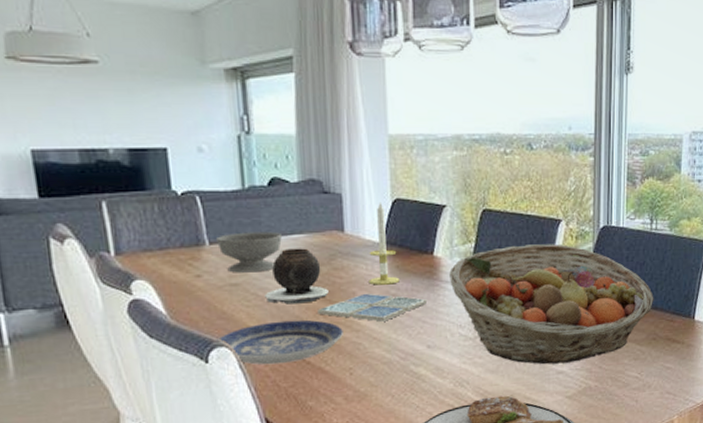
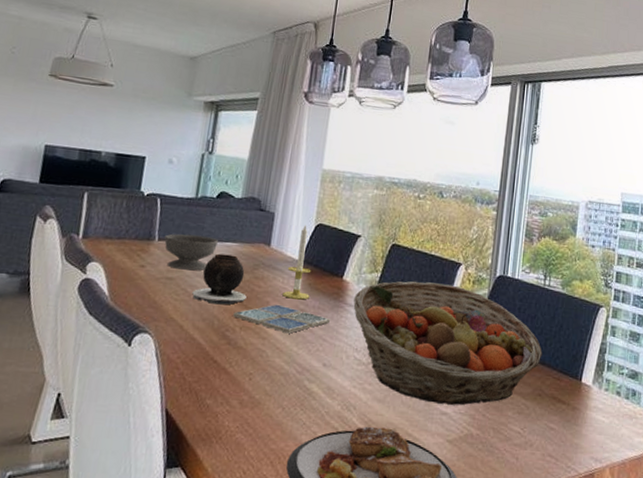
plate: present [217,319,343,365] -> none [143,317,252,359]

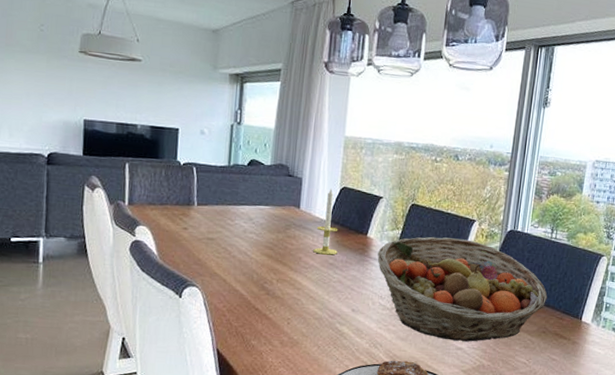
bowl: present [164,233,218,271] -> none [203,199,252,232]
vase: present [192,253,247,305] -> none [232,216,281,261]
drink coaster: present [233,304,330,334] -> none [270,259,357,285]

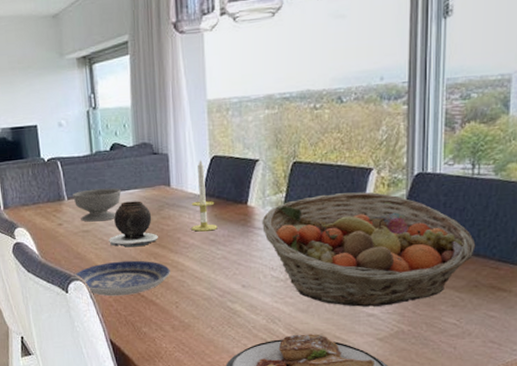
plate: none [190,272,287,307] -> present [74,260,170,297]
bowl: none [203,199,252,232] -> present [73,188,121,222]
vase: none [232,216,281,261] -> present [109,201,158,248]

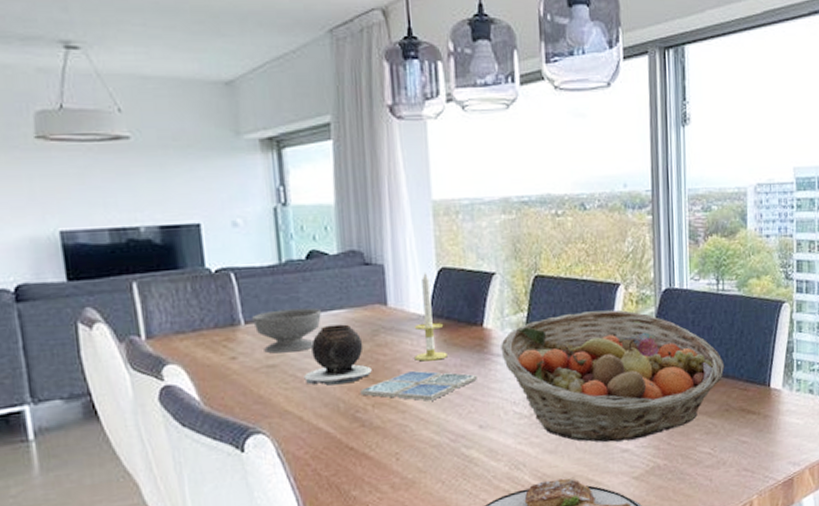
plate: present [74,260,170,297] -> none [253,401,388,453]
drink coaster: none [149,238,241,263] -> present [360,370,477,401]

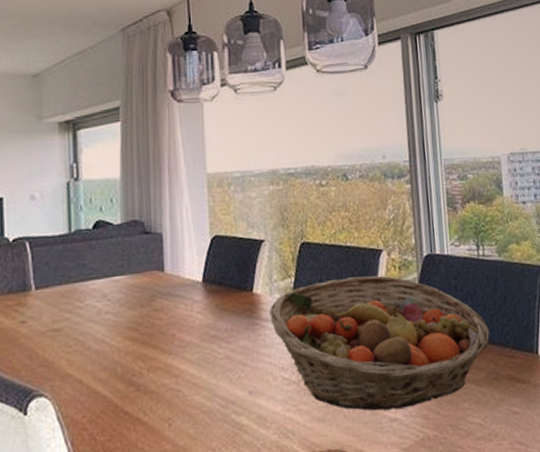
bowl: present [252,308,321,354] -> none [42,274,104,318]
vase: present [304,324,372,386] -> none [86,289,148,350]
drink coaster: present [360,370,477,401] -> none [137,335,247,366]
candle: present [414,271,448,362] -> none [188,239,219,326]

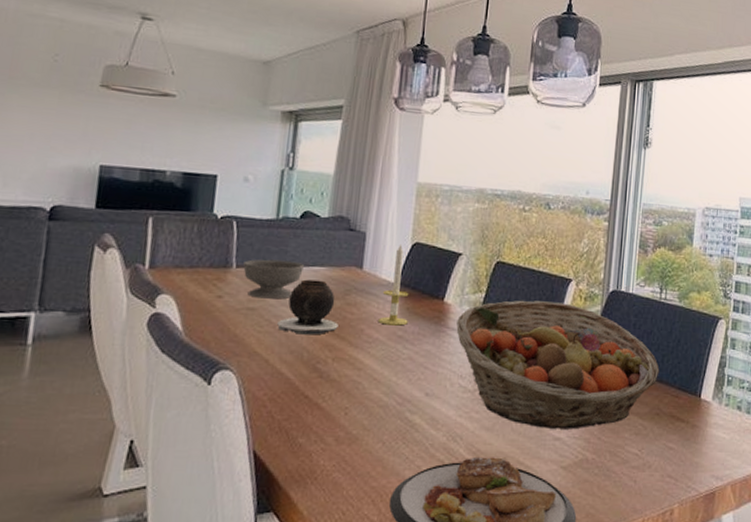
bowl: none [42,274,104,318] -> present [243,259,304,299]
vase: none [86,289,148,350] -> present [277,279,338,335]
candle: none [188,239,219,326] -> present [378,243,408,326]

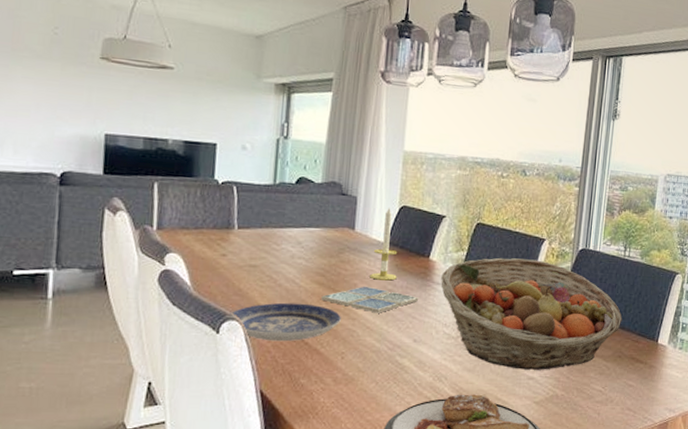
plate: none [223,350,346,395] -> present [230,302,341,342]
bowl: present [243,259,304,299] -> none [244,221,300,257]
vase: present [277,279,338,335] -> none [278,239,334,289]
drink coaster: none [324,331,431,363] -> present [321,286,418,313]

